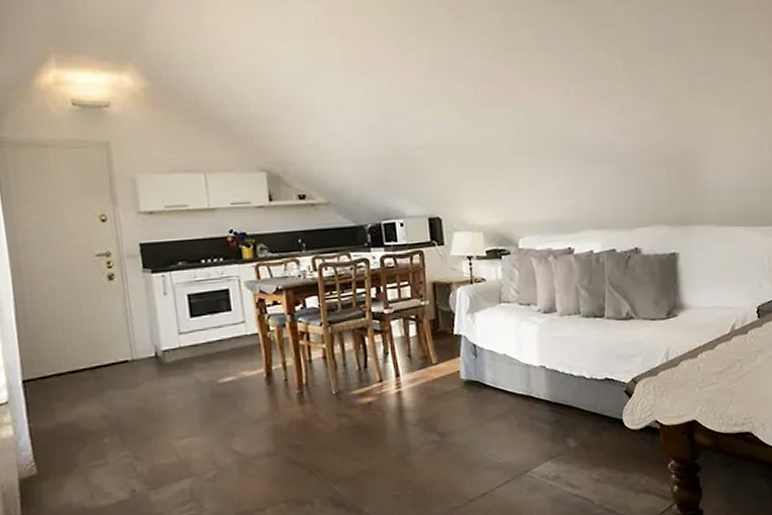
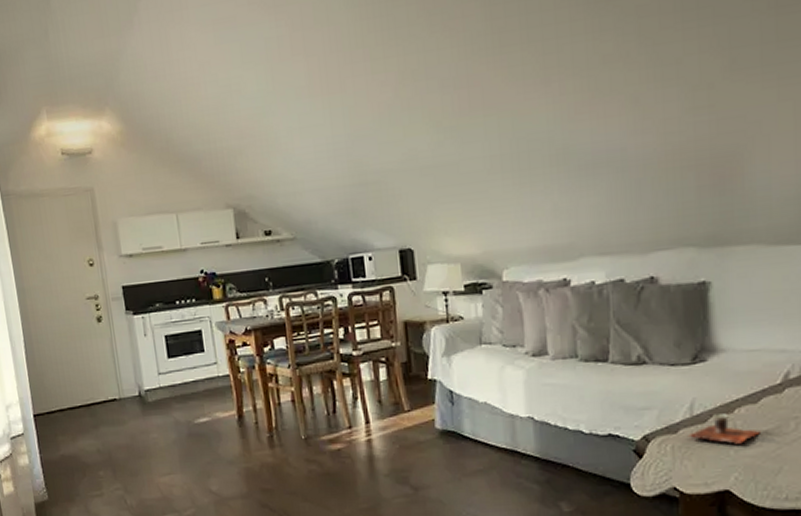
cup: none [664,358,718,383] -> present [686,413,762,444]

